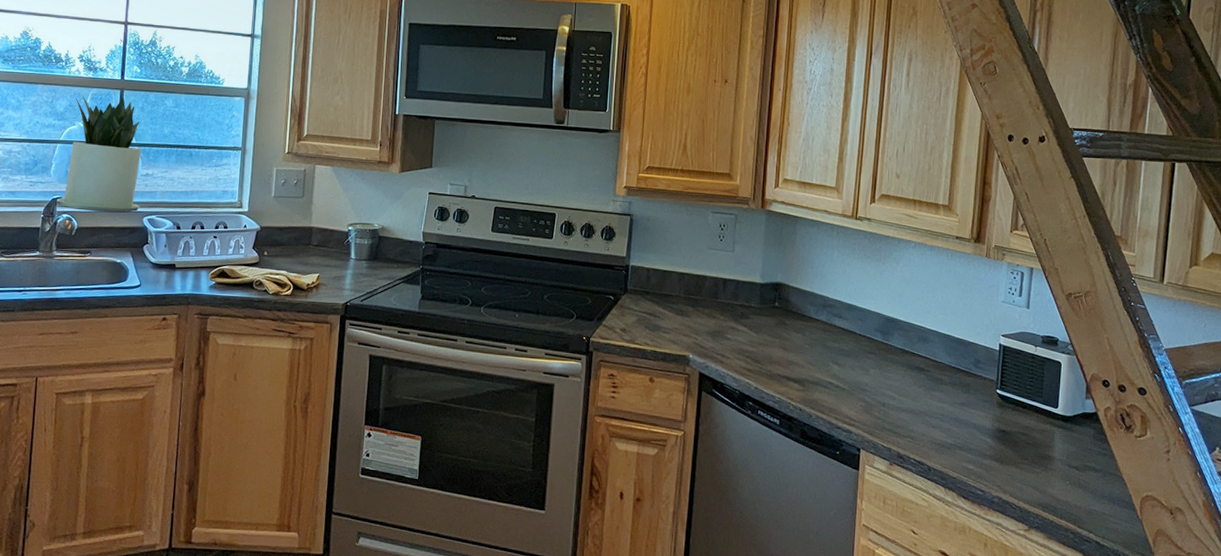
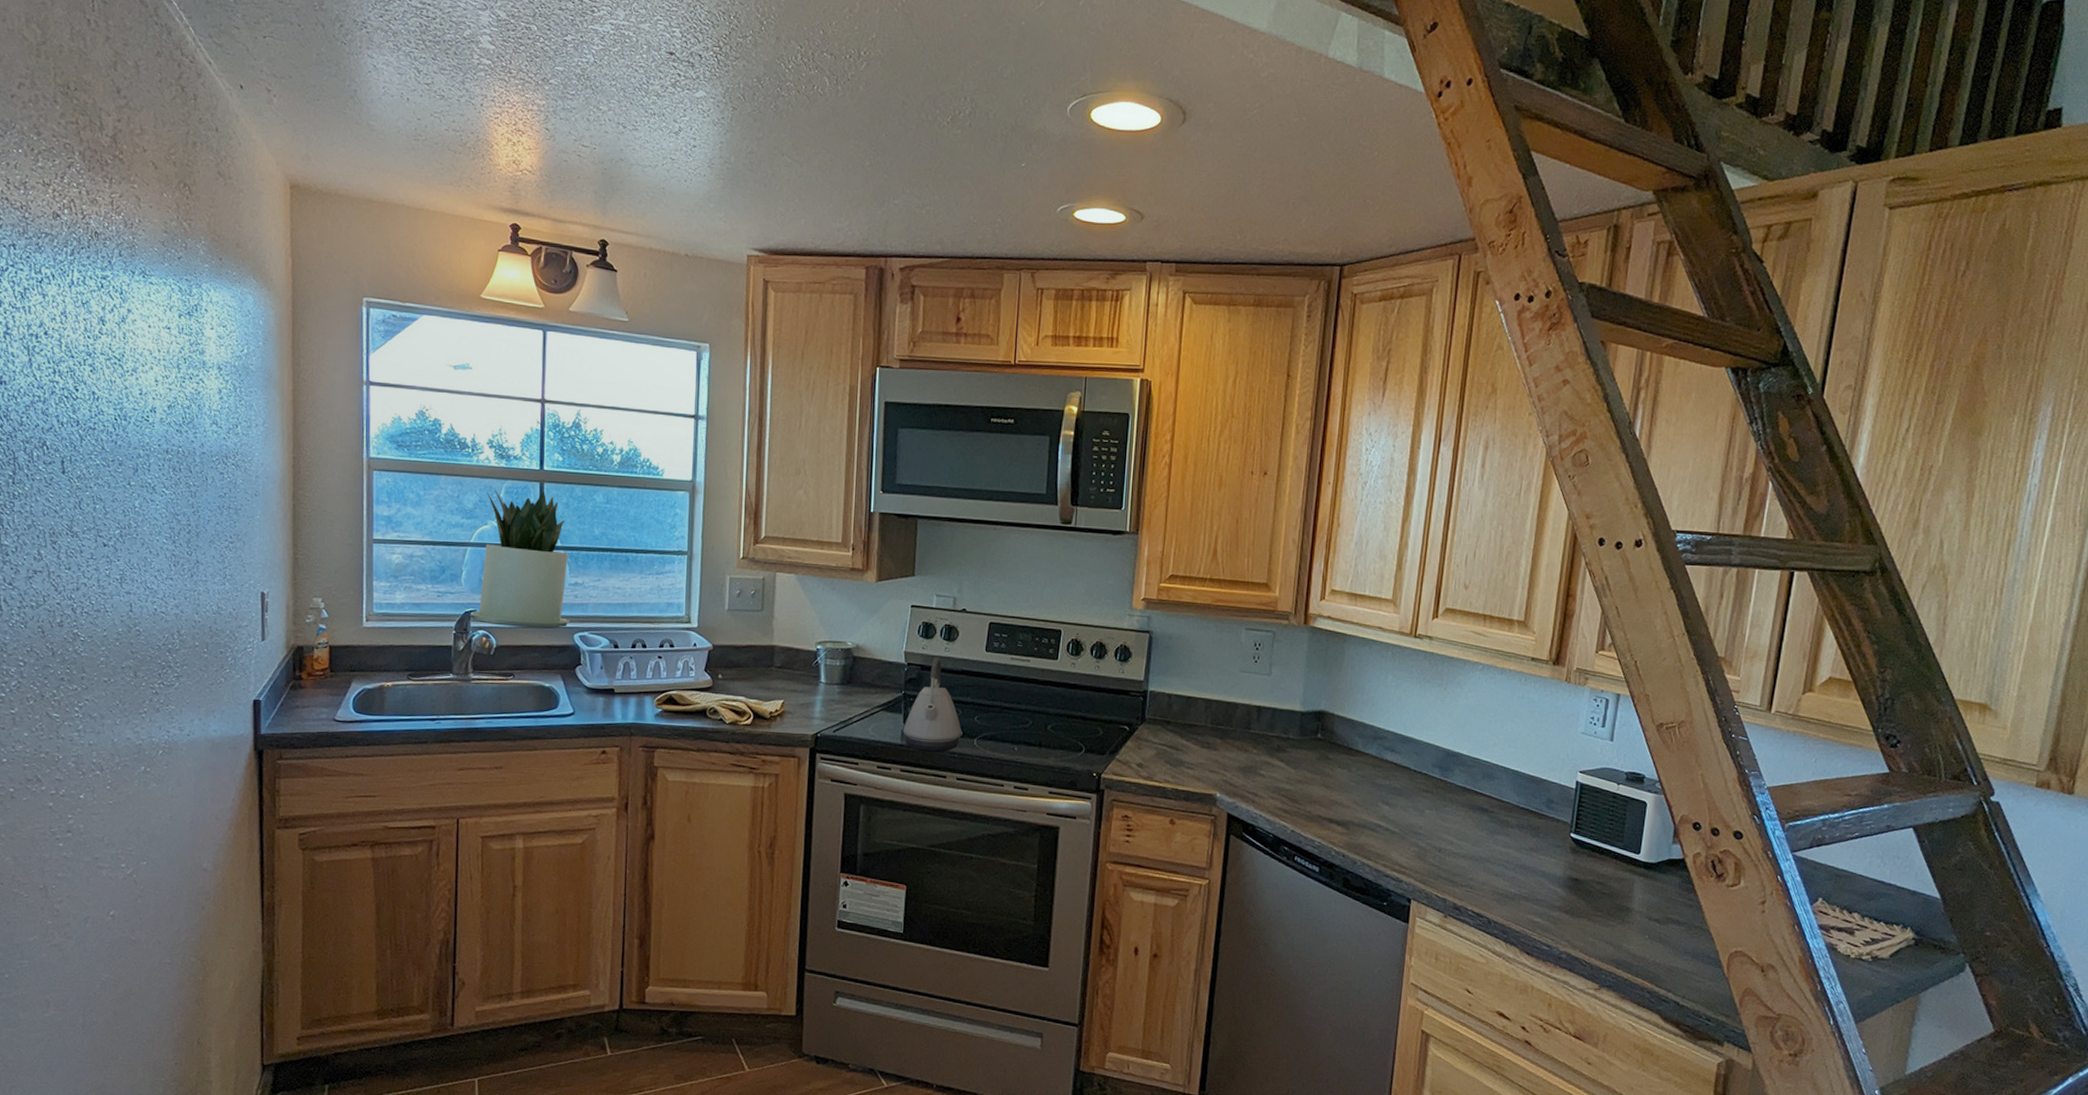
kettle: none [420,236,471,319] -> present [903,657,962,753]

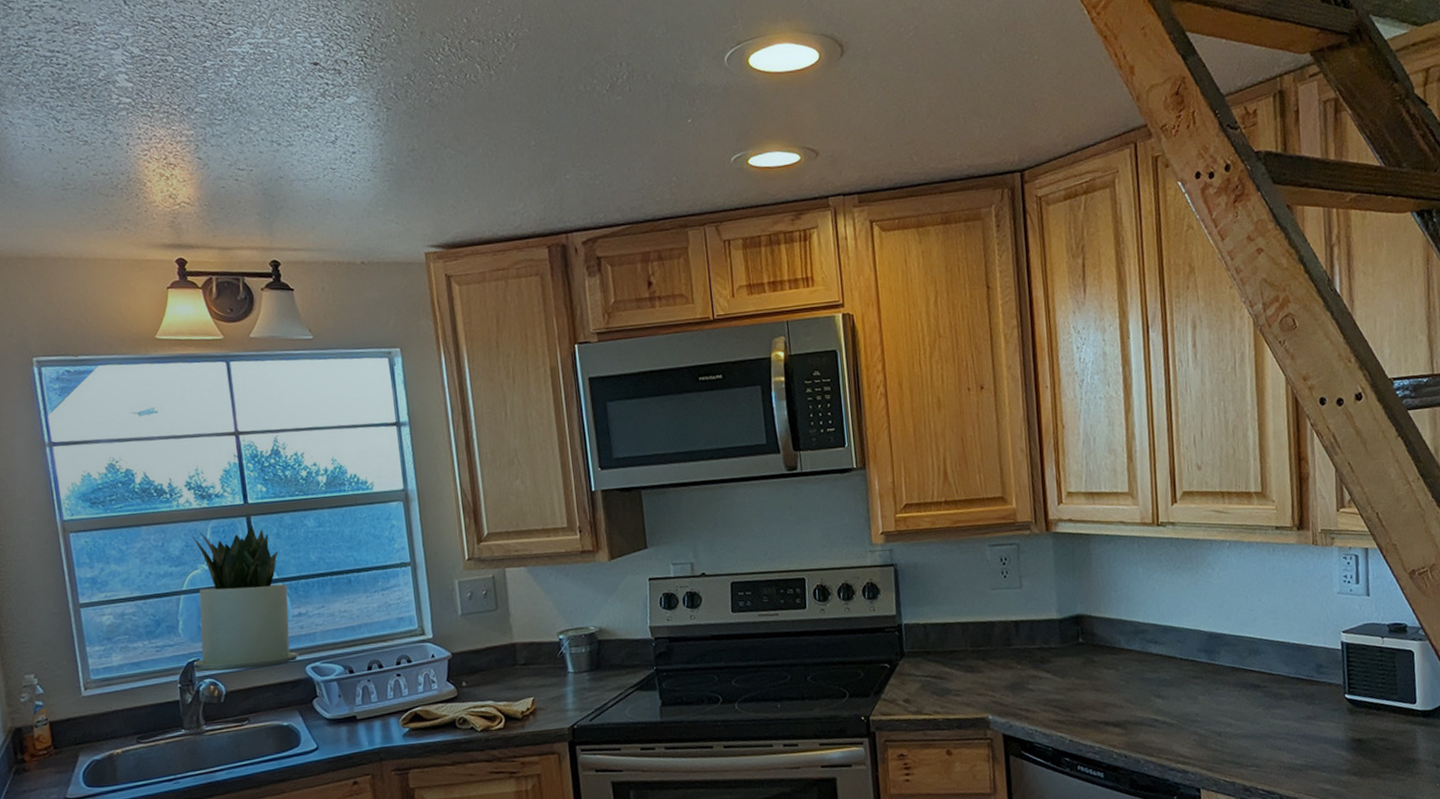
kettle: present [903,657,962,753] -> none [660,626,721,726]

